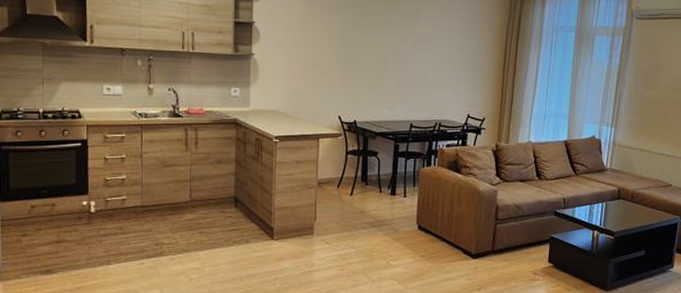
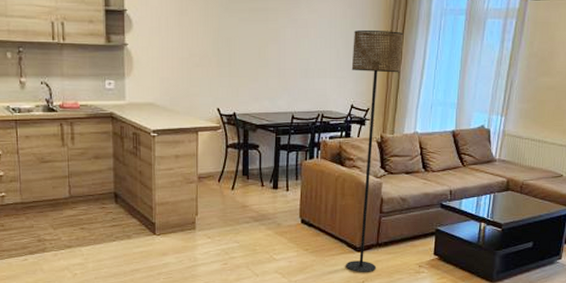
floor lamp: none [462,45,518,280] -> present [346,30,404,273]

